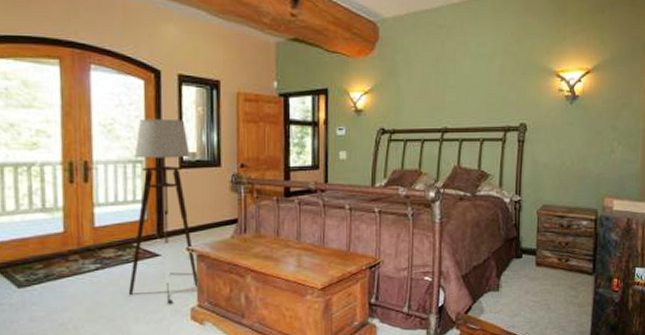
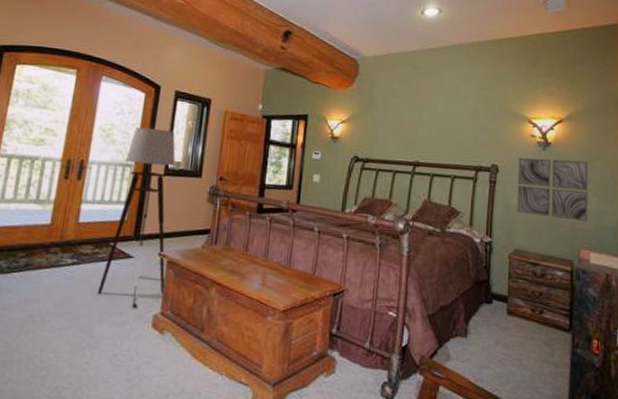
wall art: none [545,111,614,171] -> present [517,157,589,222]

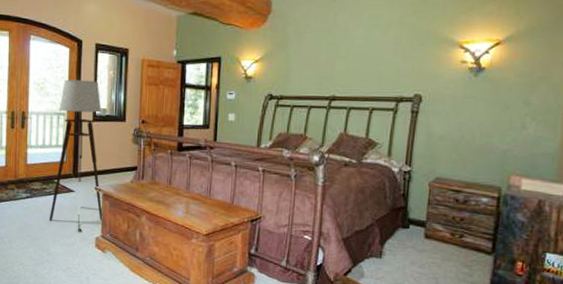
wall art: present [517,157,589,222] -> none [440,84,529,148]

